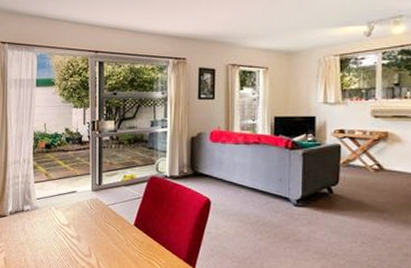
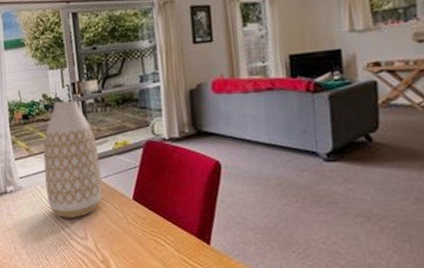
vase: none [60,135,109,238] -> present [43,100,103,218]

